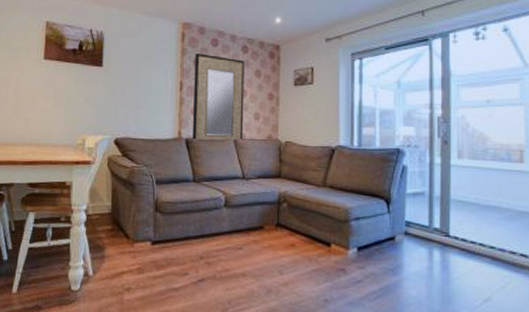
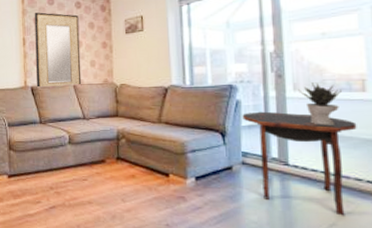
side table: none [408,178,514,291] -> present [242,111,357,216]
potted plant: none [462,151,502,196] -> present [298,82,341,125]

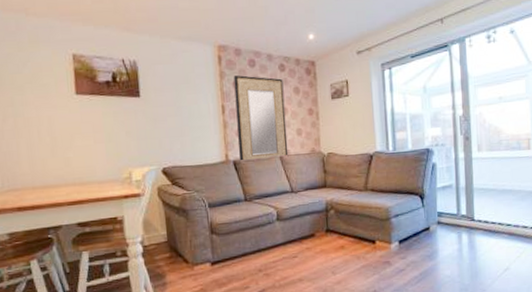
side table: present [242,111,357,216] -> none [437,172,524,261]
potted plant: present [298,82,341,125] -> none [481,143,513,182]

